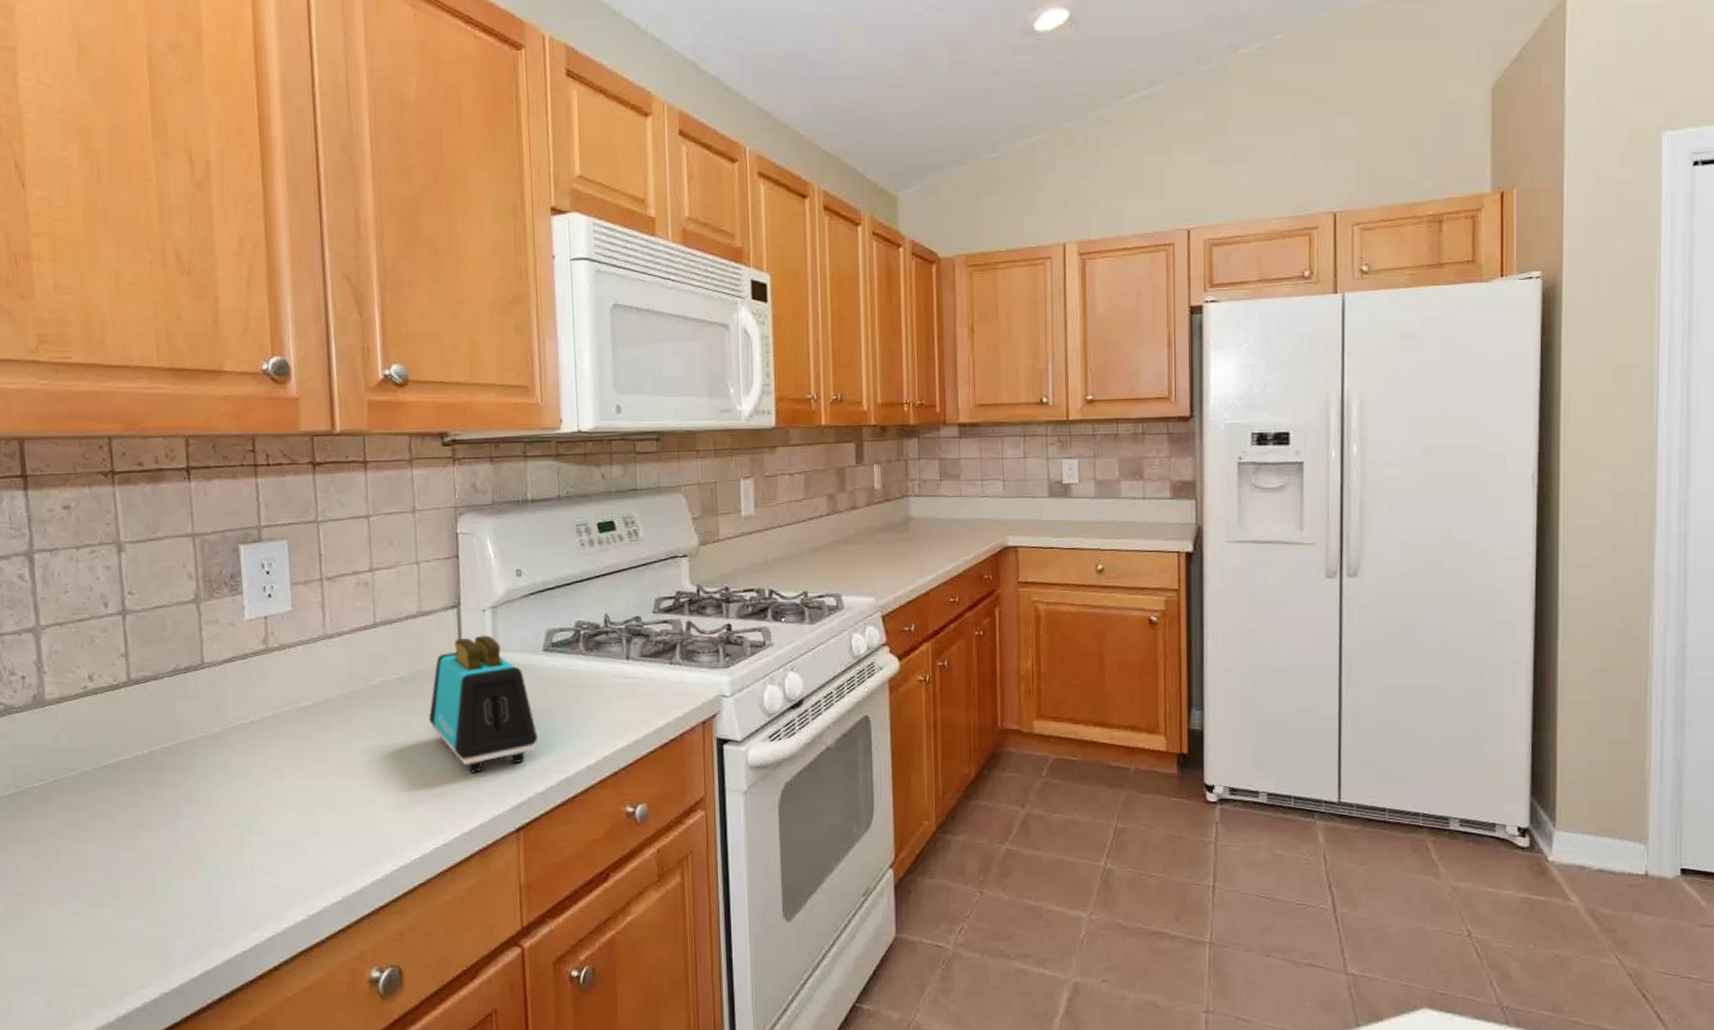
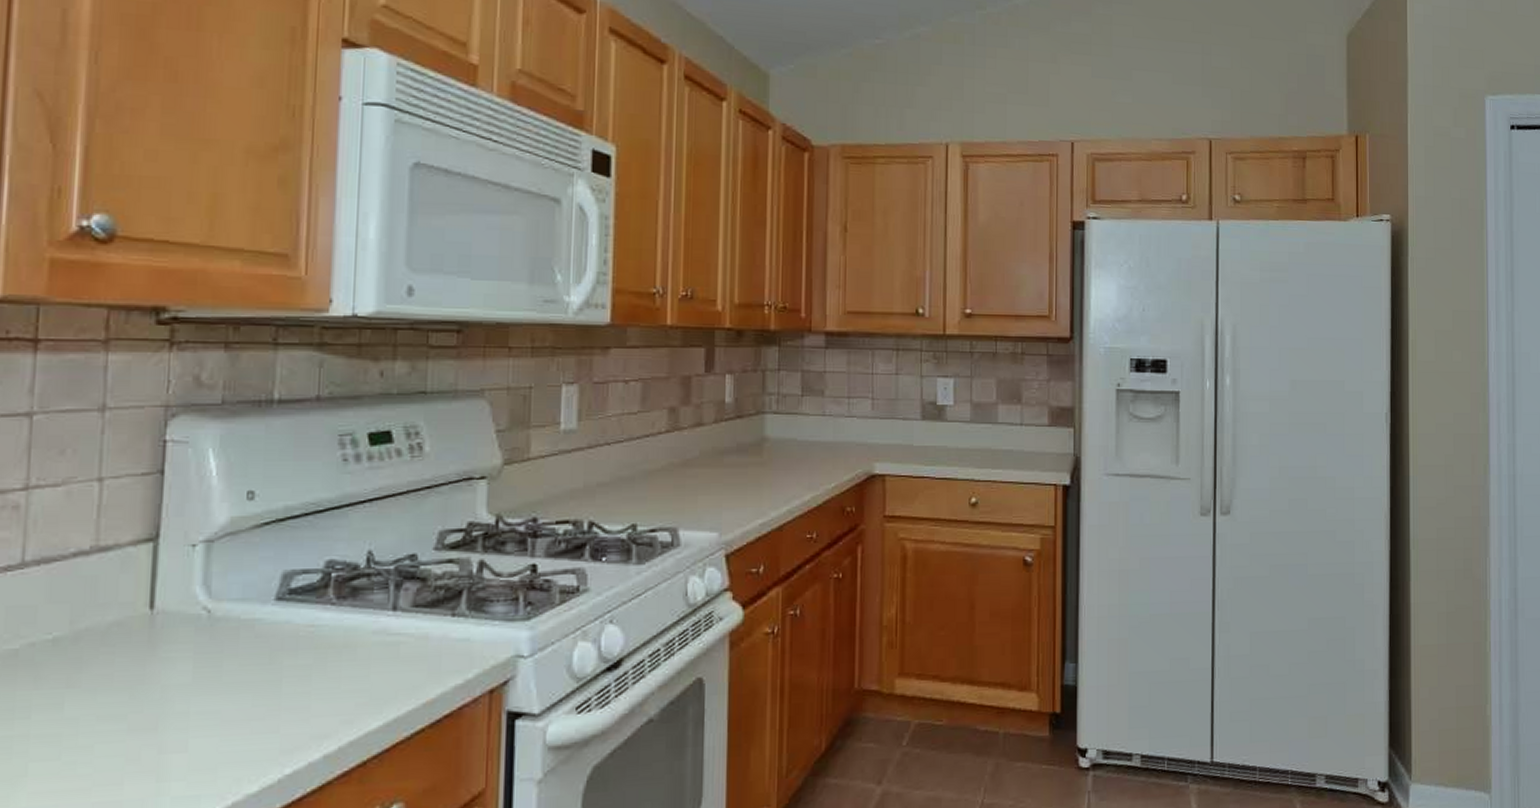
toaster: present [429,635,538,773] -> none [93,579,256,771]

